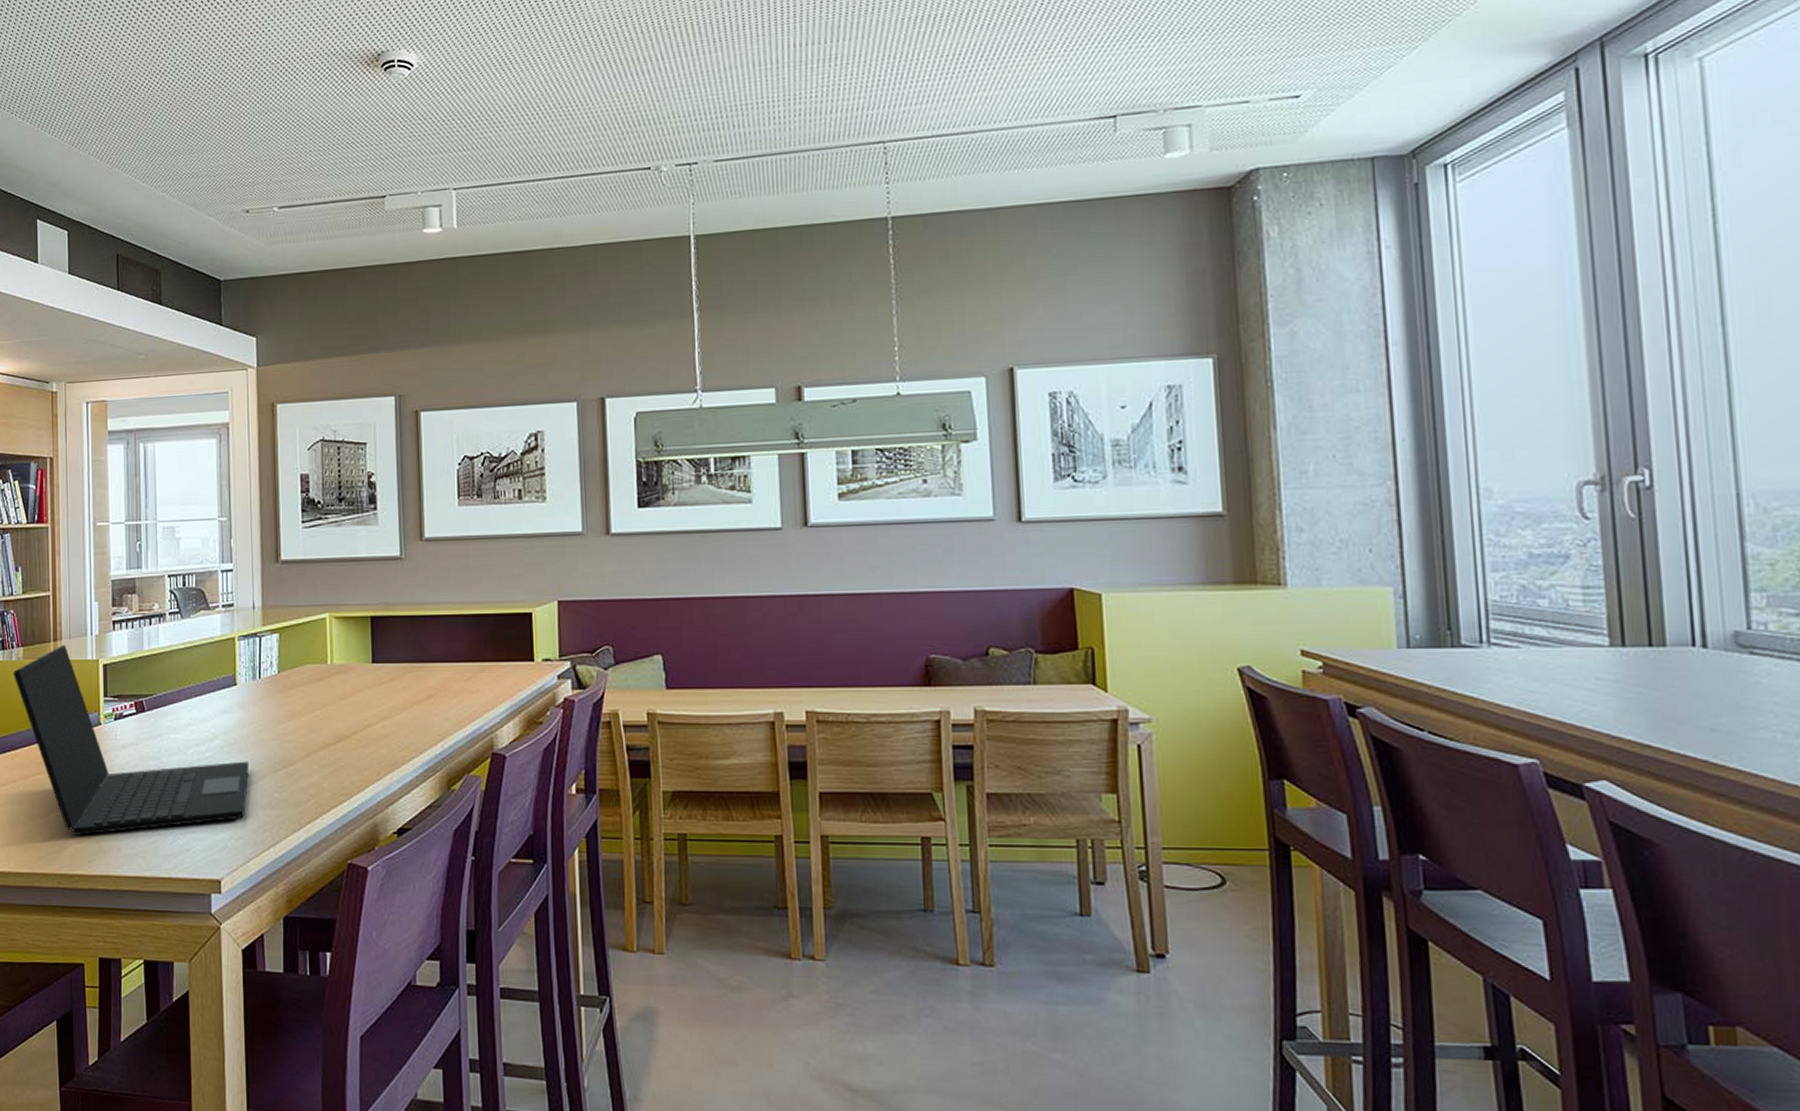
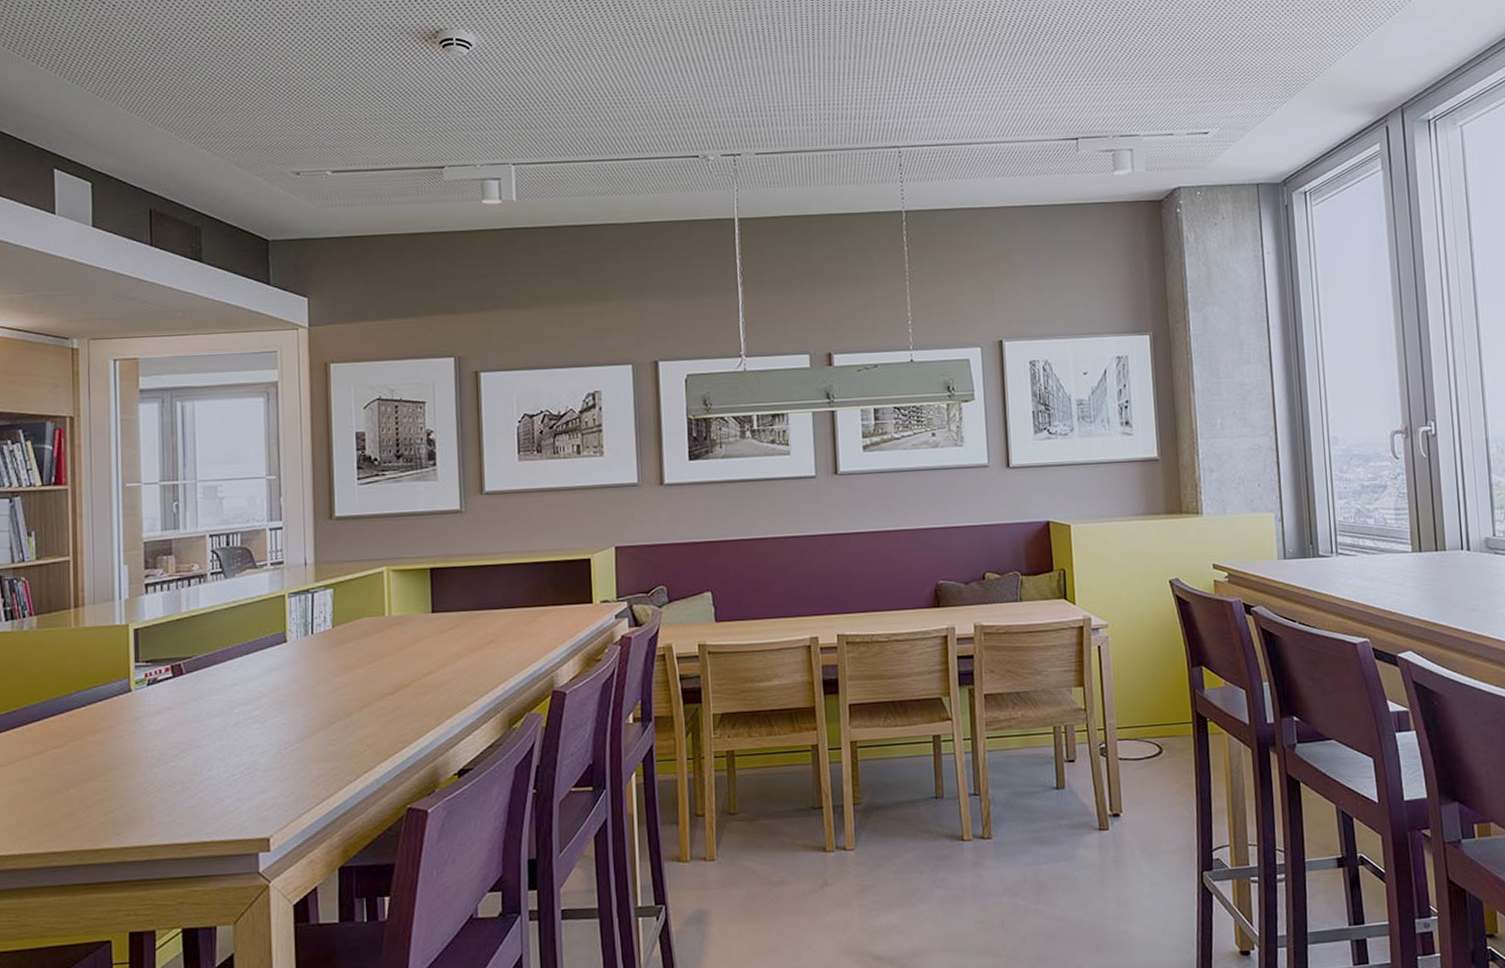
laptop: present [13,644,249,835] -> none [25,611,301,808]

